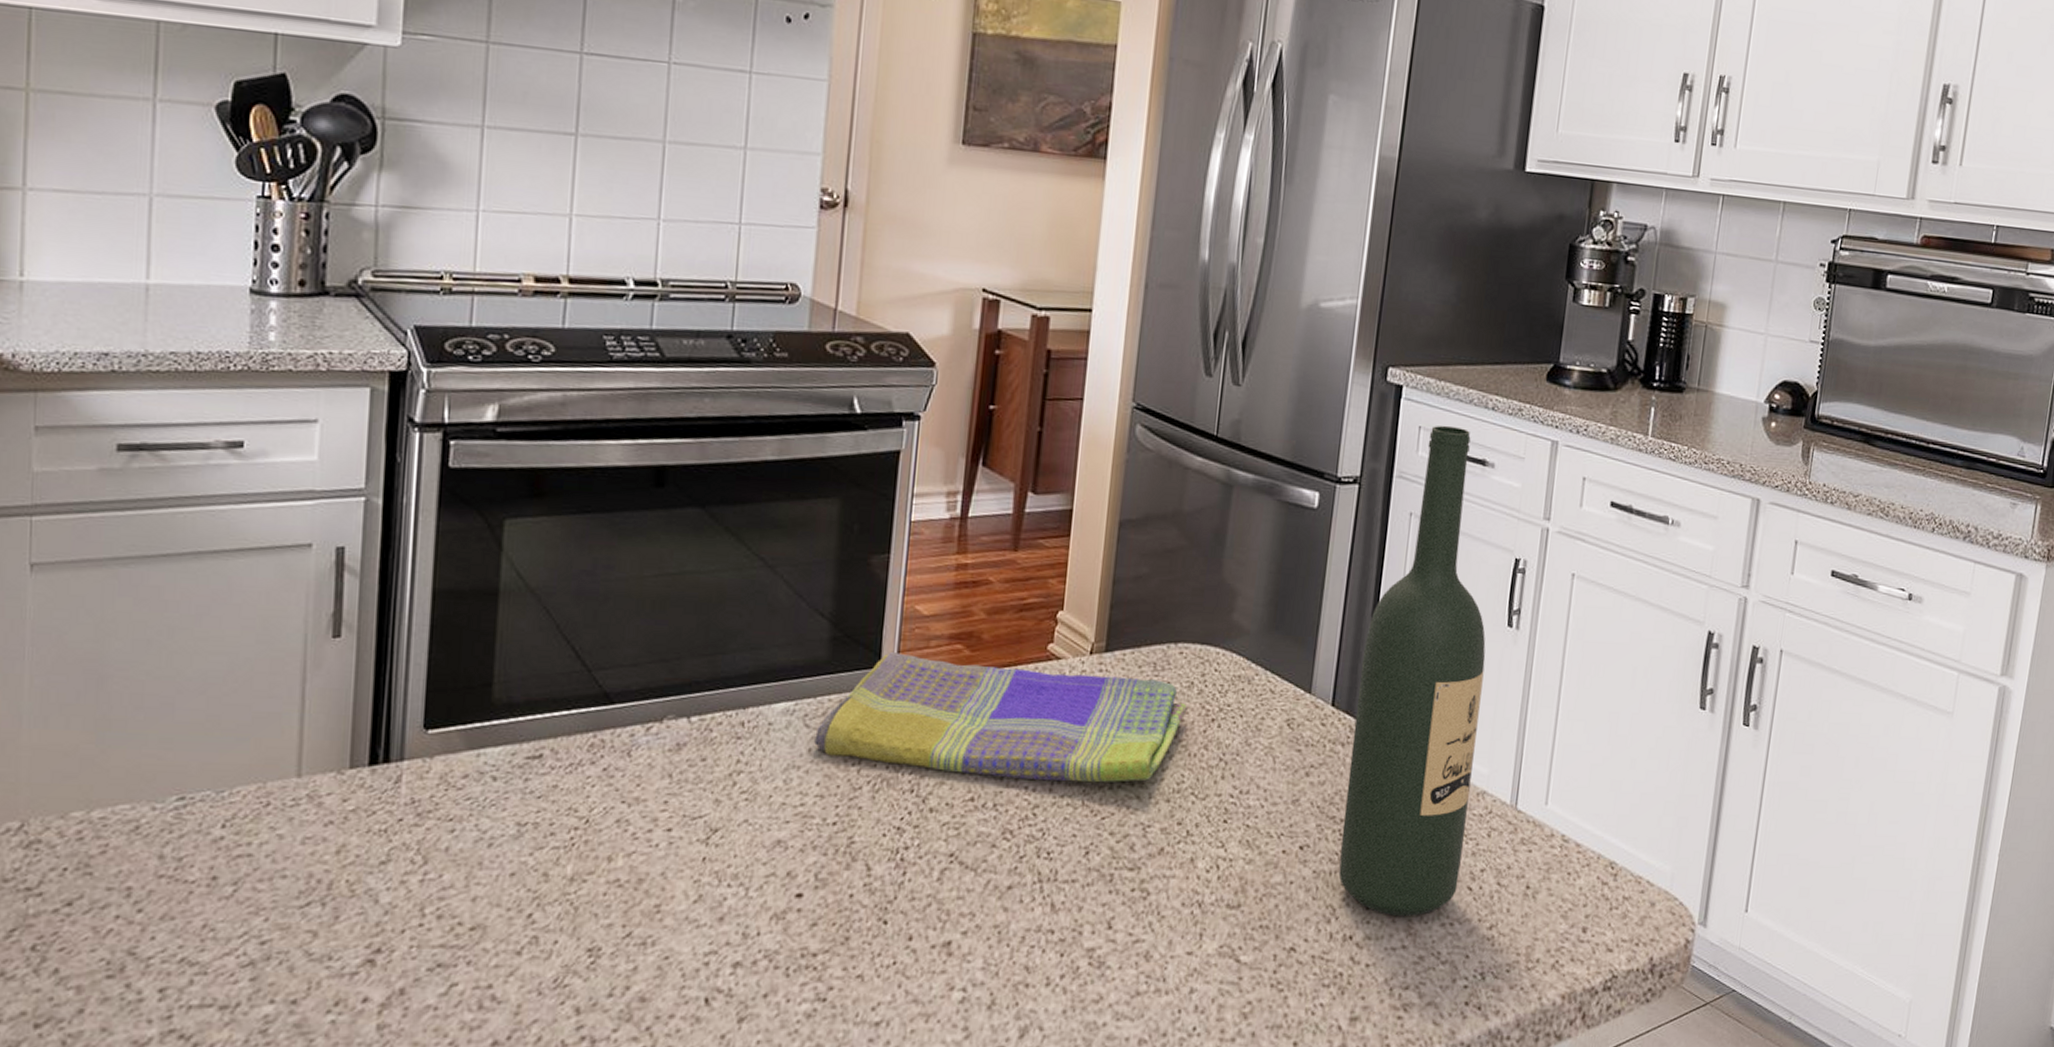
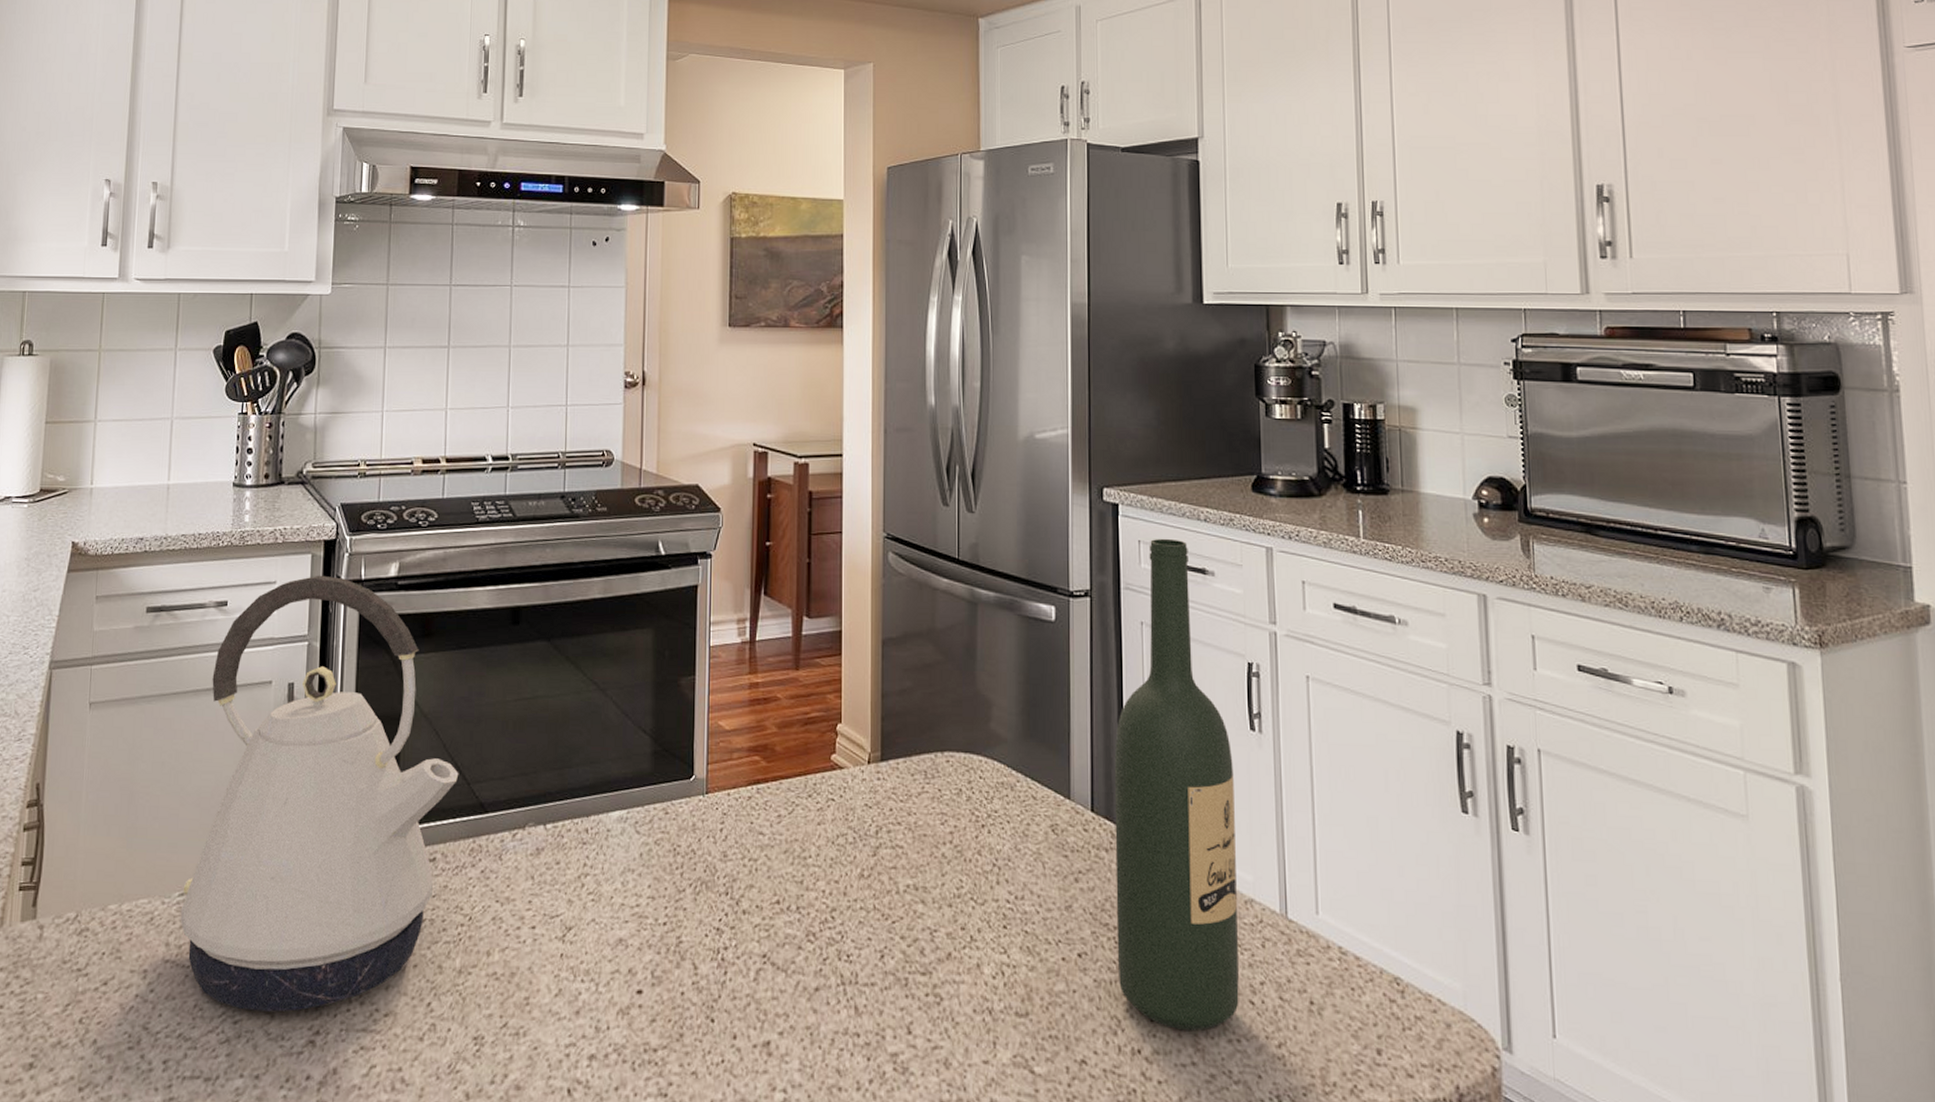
kettle: none [179,414,577,930] -> present [180,575,459,1012]
dish towel: present [814,651,1188,783] -> none [644,763,959,887]

